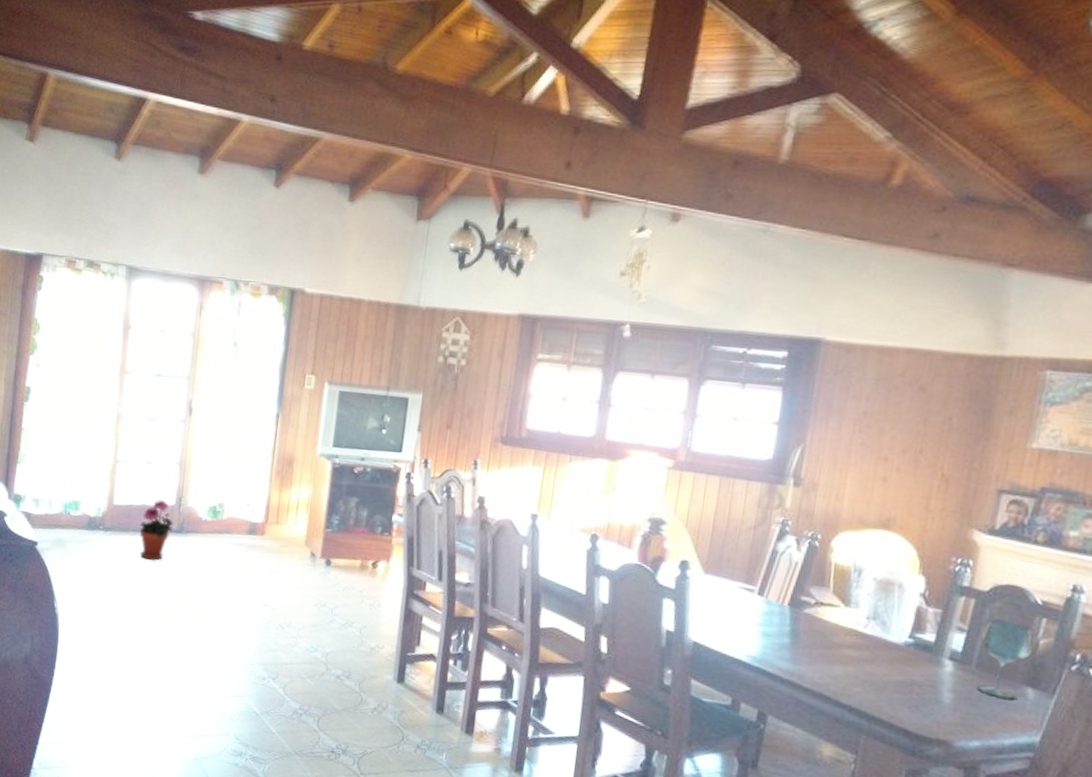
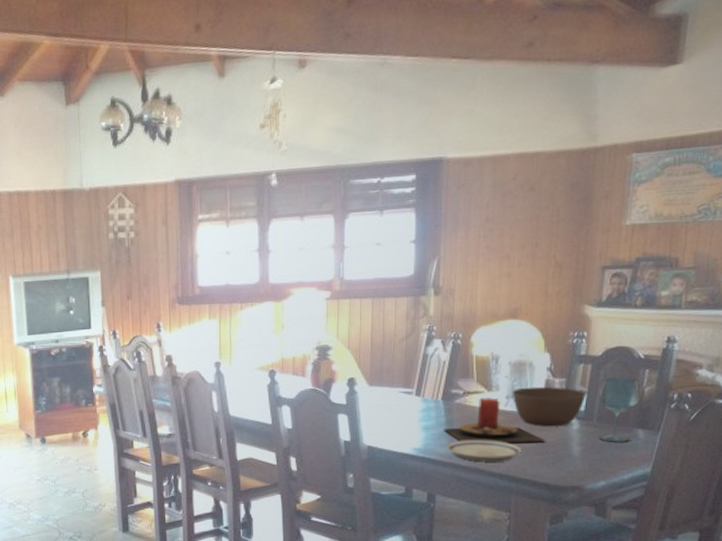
candle: none [785,613,910,680] -> present [442,398,546,444]
plate: none [787,656,880,692] -> present [446,440,523,462]
bowl: none [874,610,965,664] -> present [513,386,586,426]

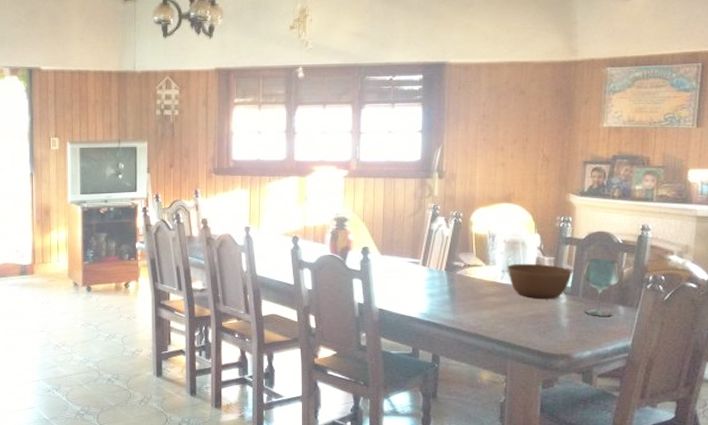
candle: present [442,398,546,444] -> none [446,271,537,313]
plate: present [446,440,523,462] -> none [449,308,517,328]

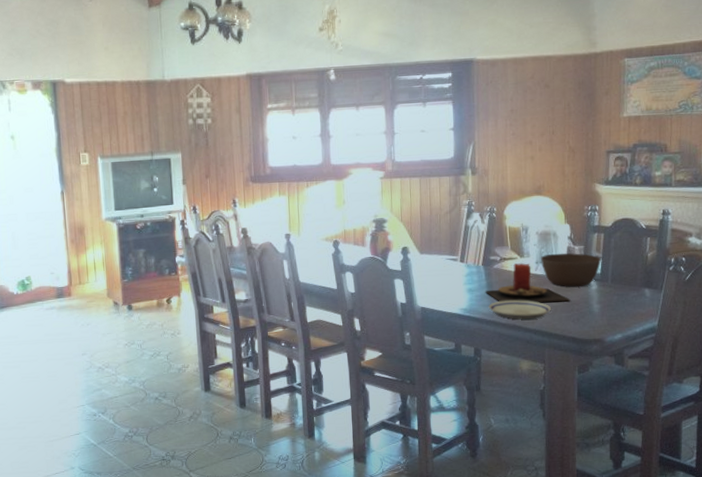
candle: none [446,271,537,313] -> present [484,263,571,303]
plate: none [449,308,517,328] -> present [488,300,552,319]
wine glass: present [583,259,619,316] -> none [611,244,644,300]

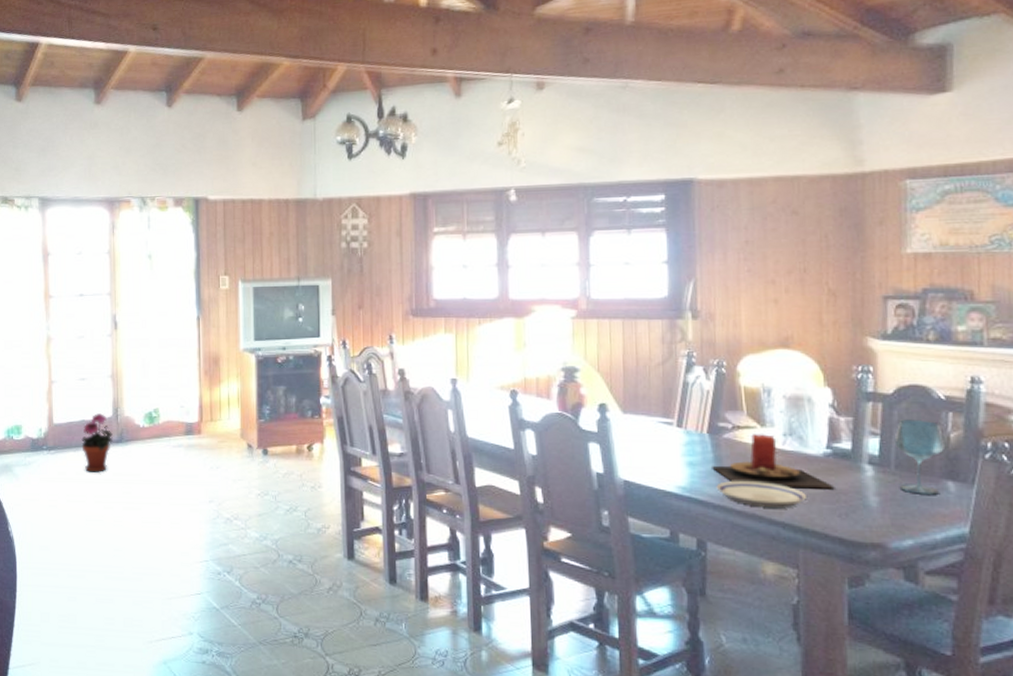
bowl: present [541,253,601,287] -> none [791,424,879,471]
wine glass: none [611,244,644,300] -> present [894,419,944,495]

